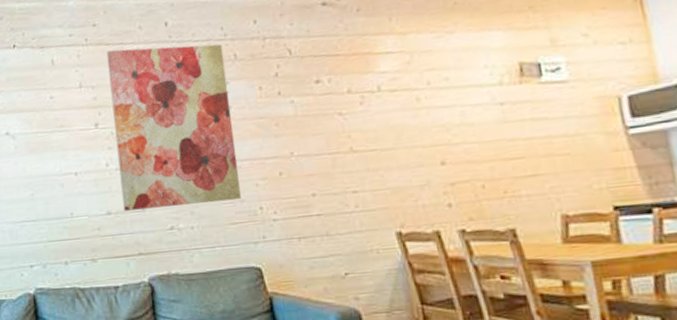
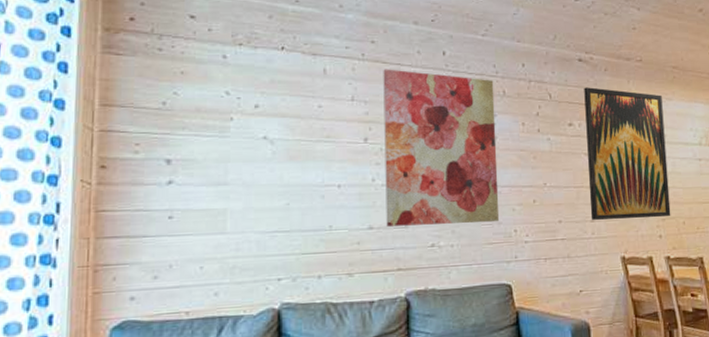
wall art: none [331,28,464,191] -> present [584,87,671,220]

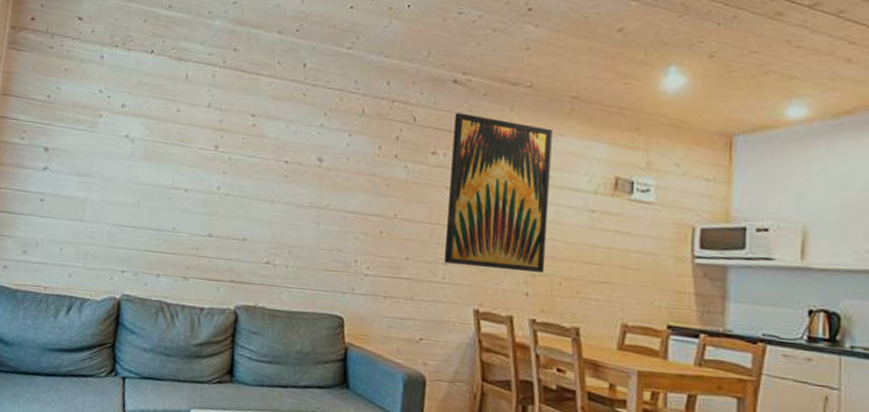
wall art: present [383,69,500,227] -> none [225,78,353,249]

